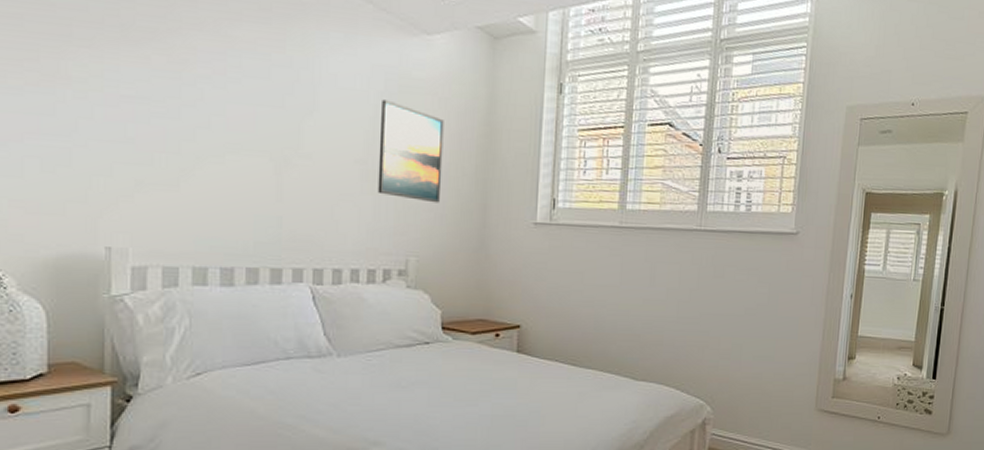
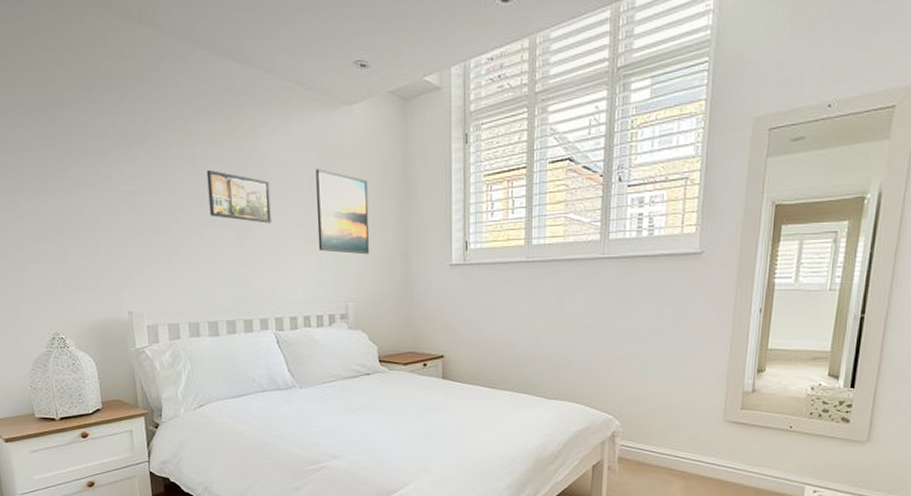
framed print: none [239,84,322,155] -> present [206,170,271,223]

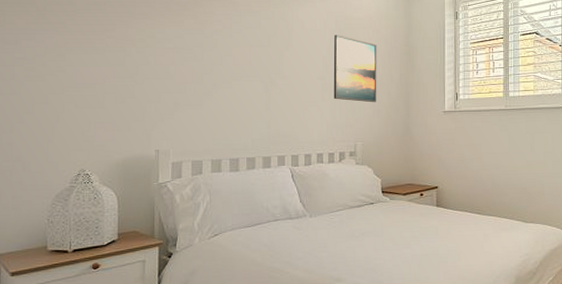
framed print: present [206,170,271,223] -> none [240,33,295,76]

